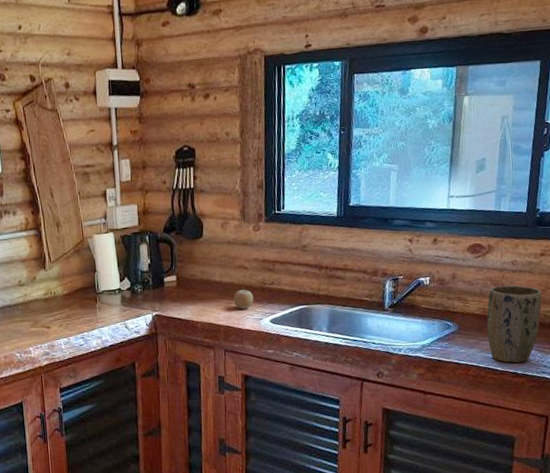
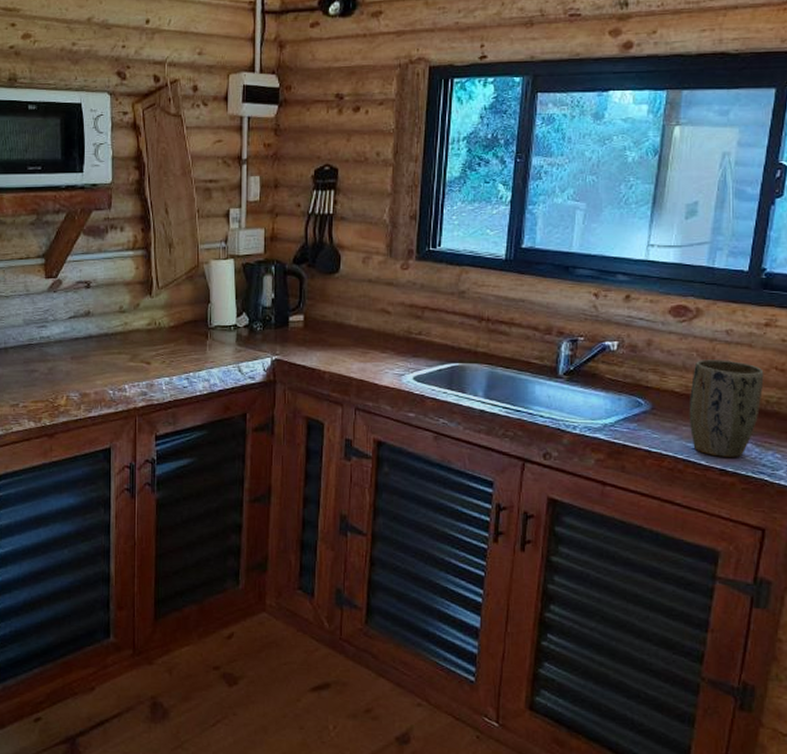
fruit: present [233,287,253,309] -> none [371,335,395,361]

